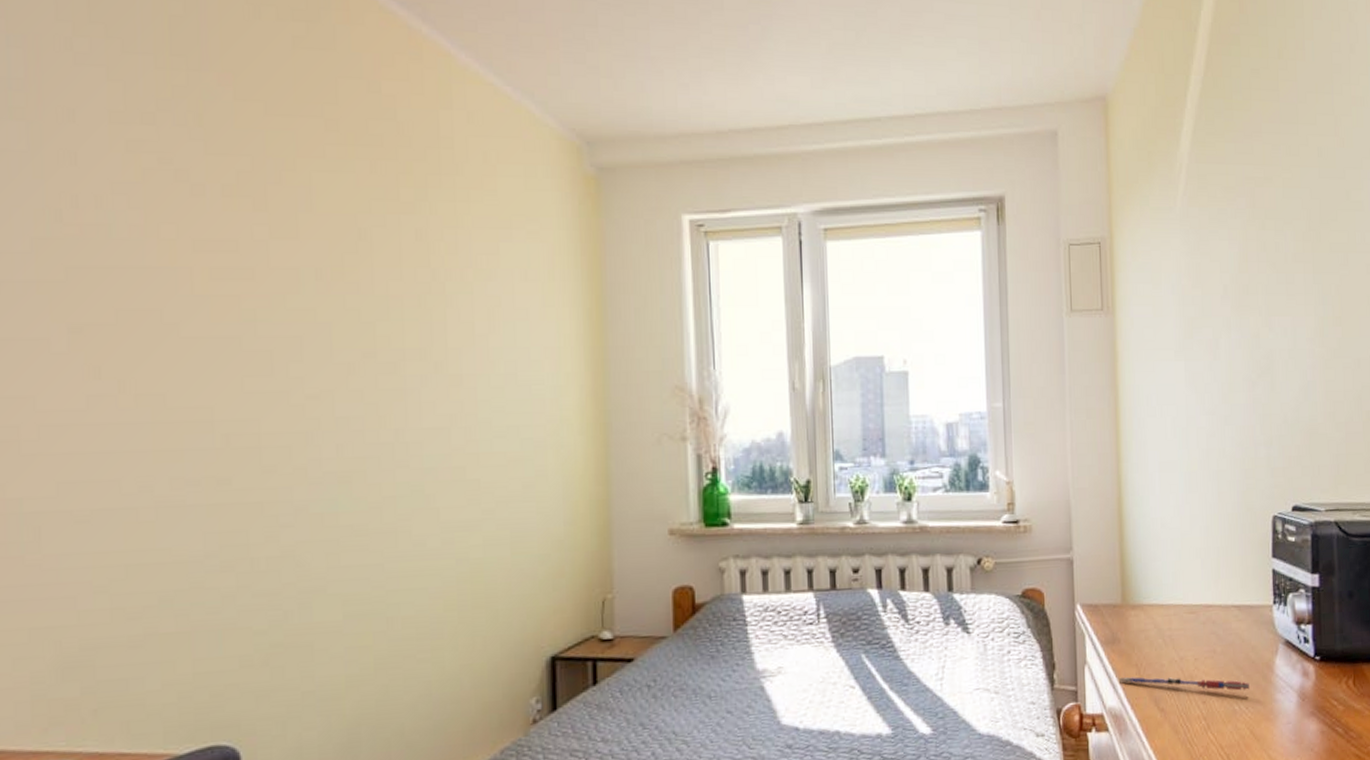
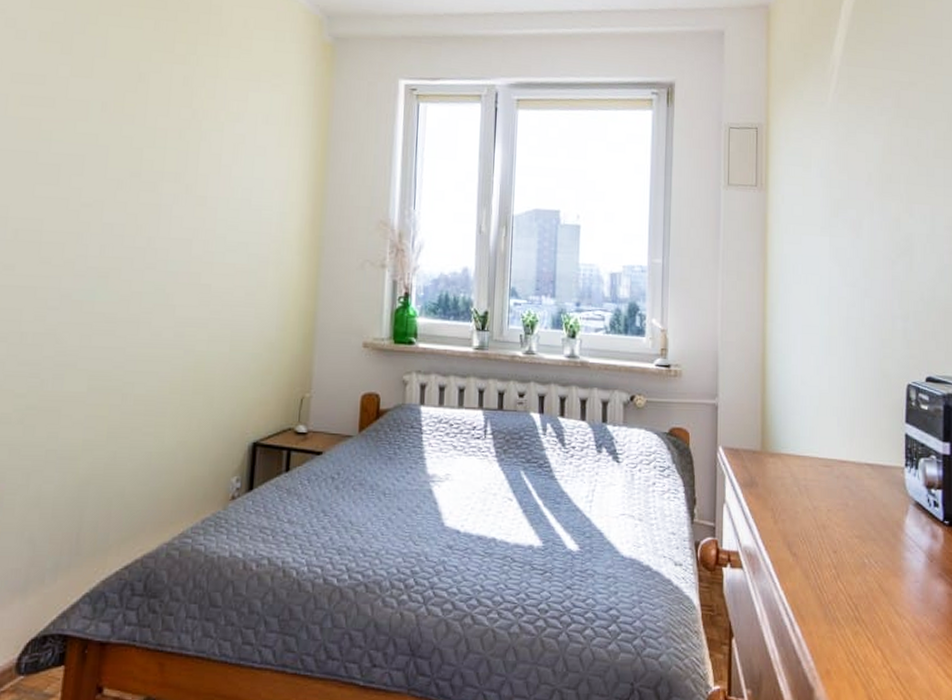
pen: present [1119,677,1250,691] -> none [755,519,879,545]

